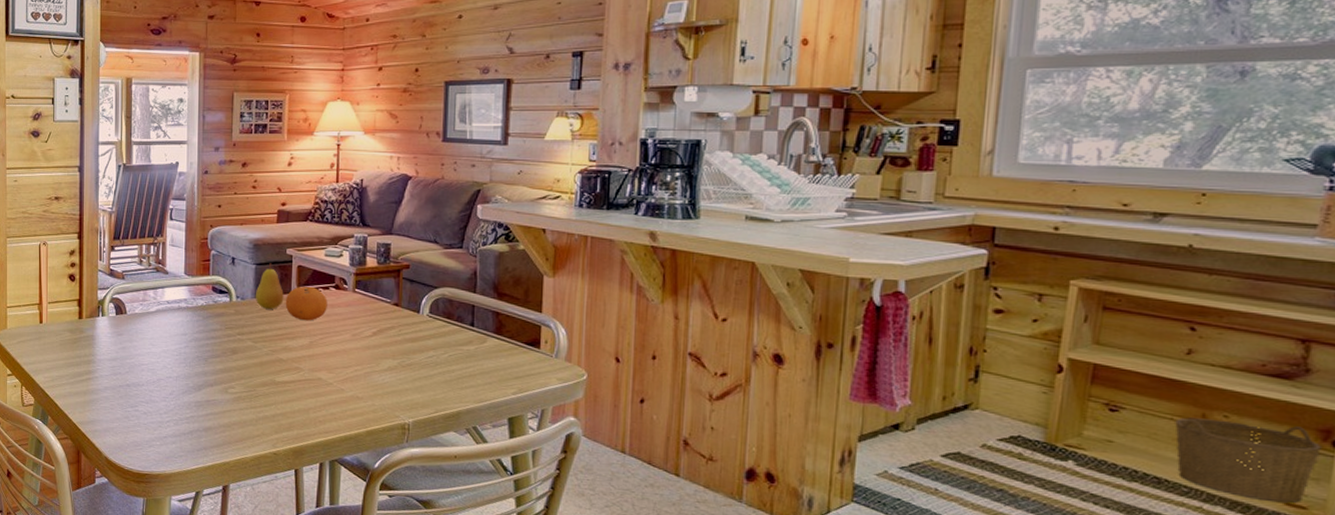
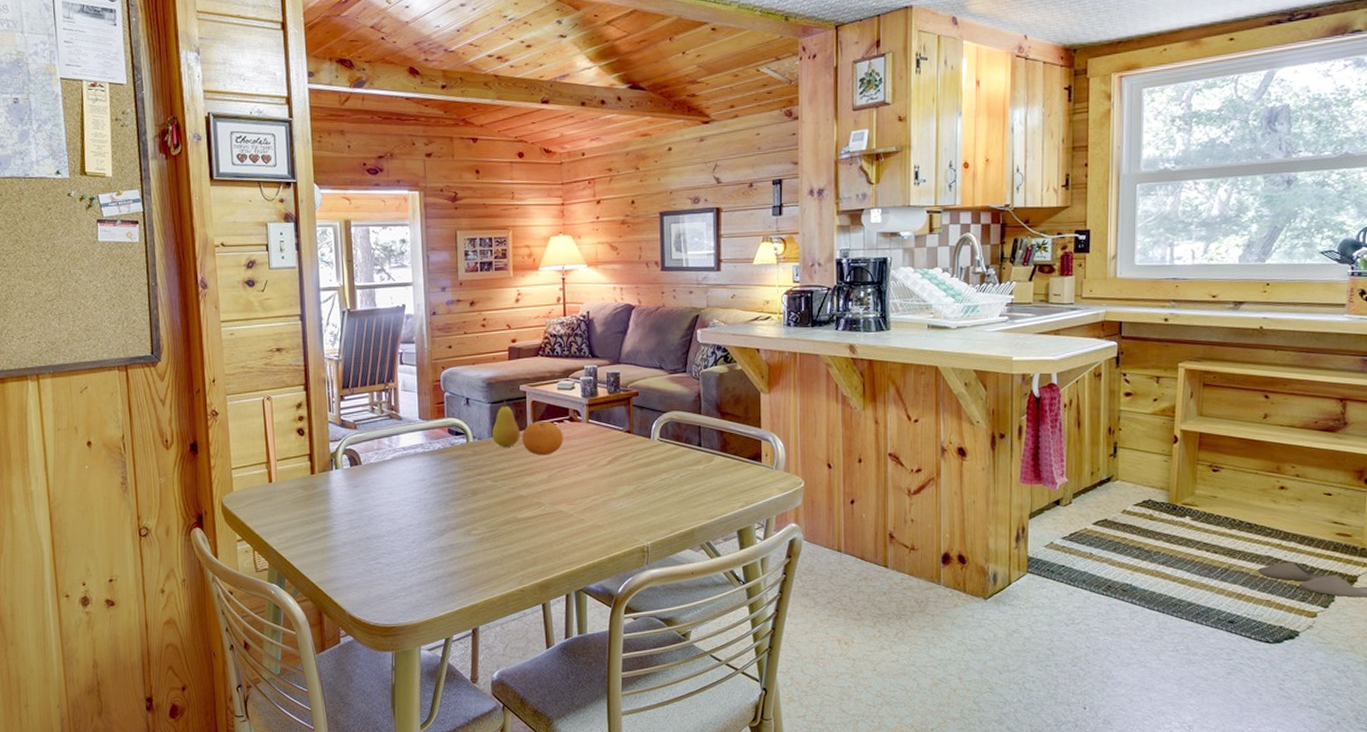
basket: present [1175,418,1321,503] -> none [1259,470,1358,534]

